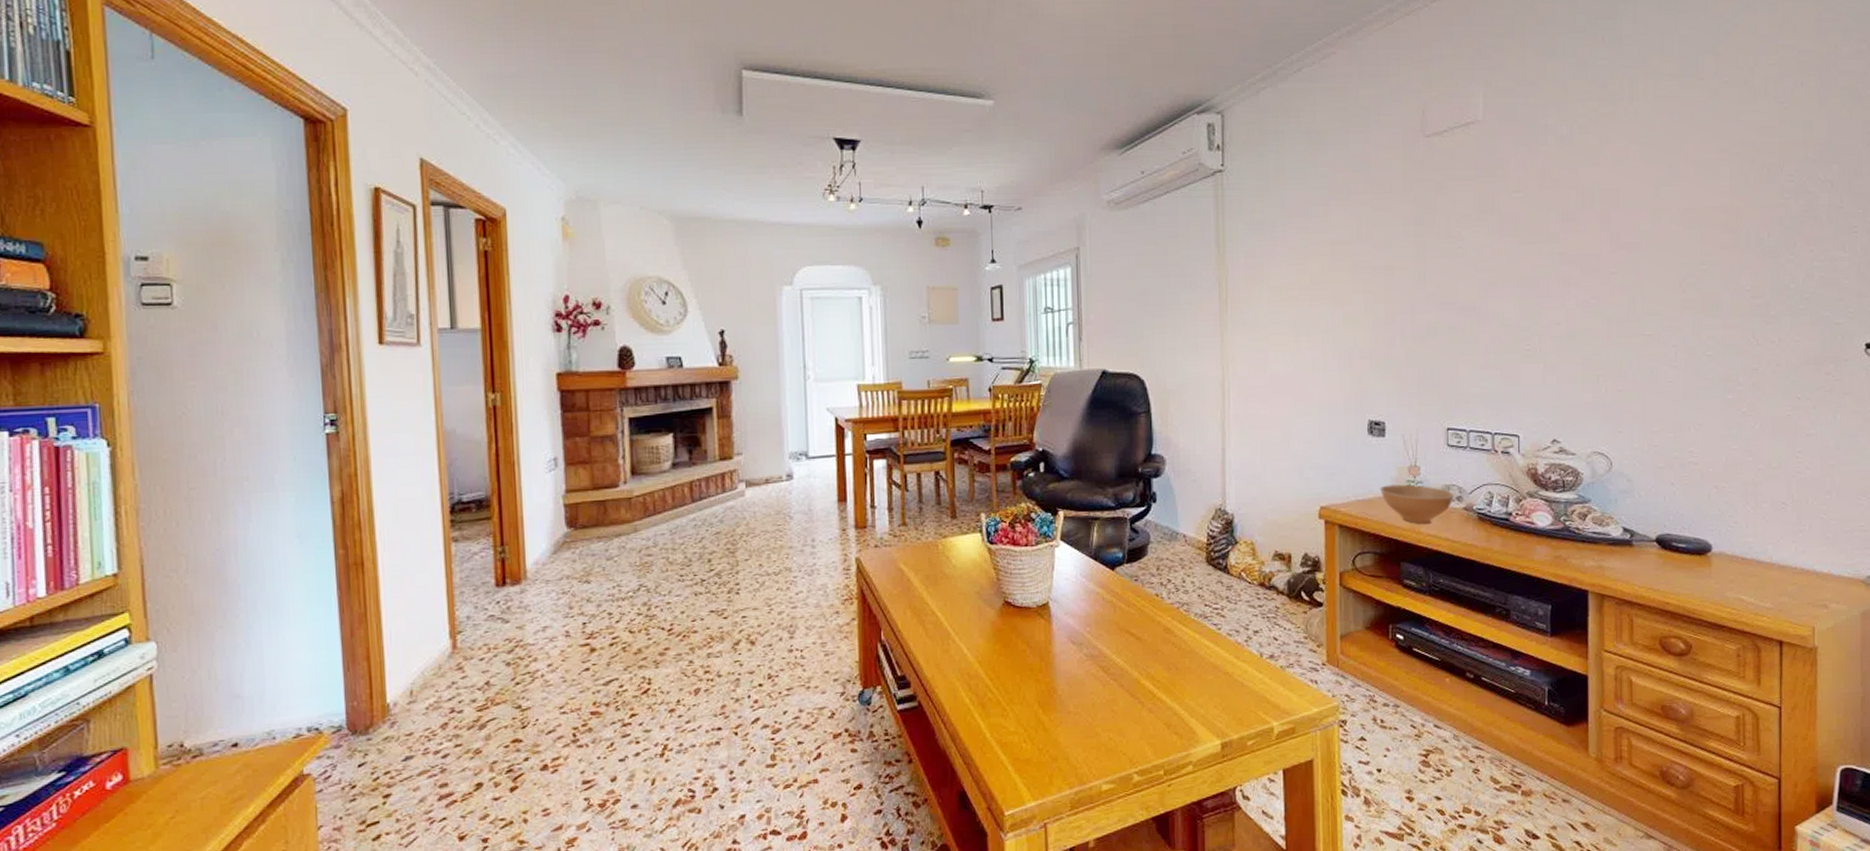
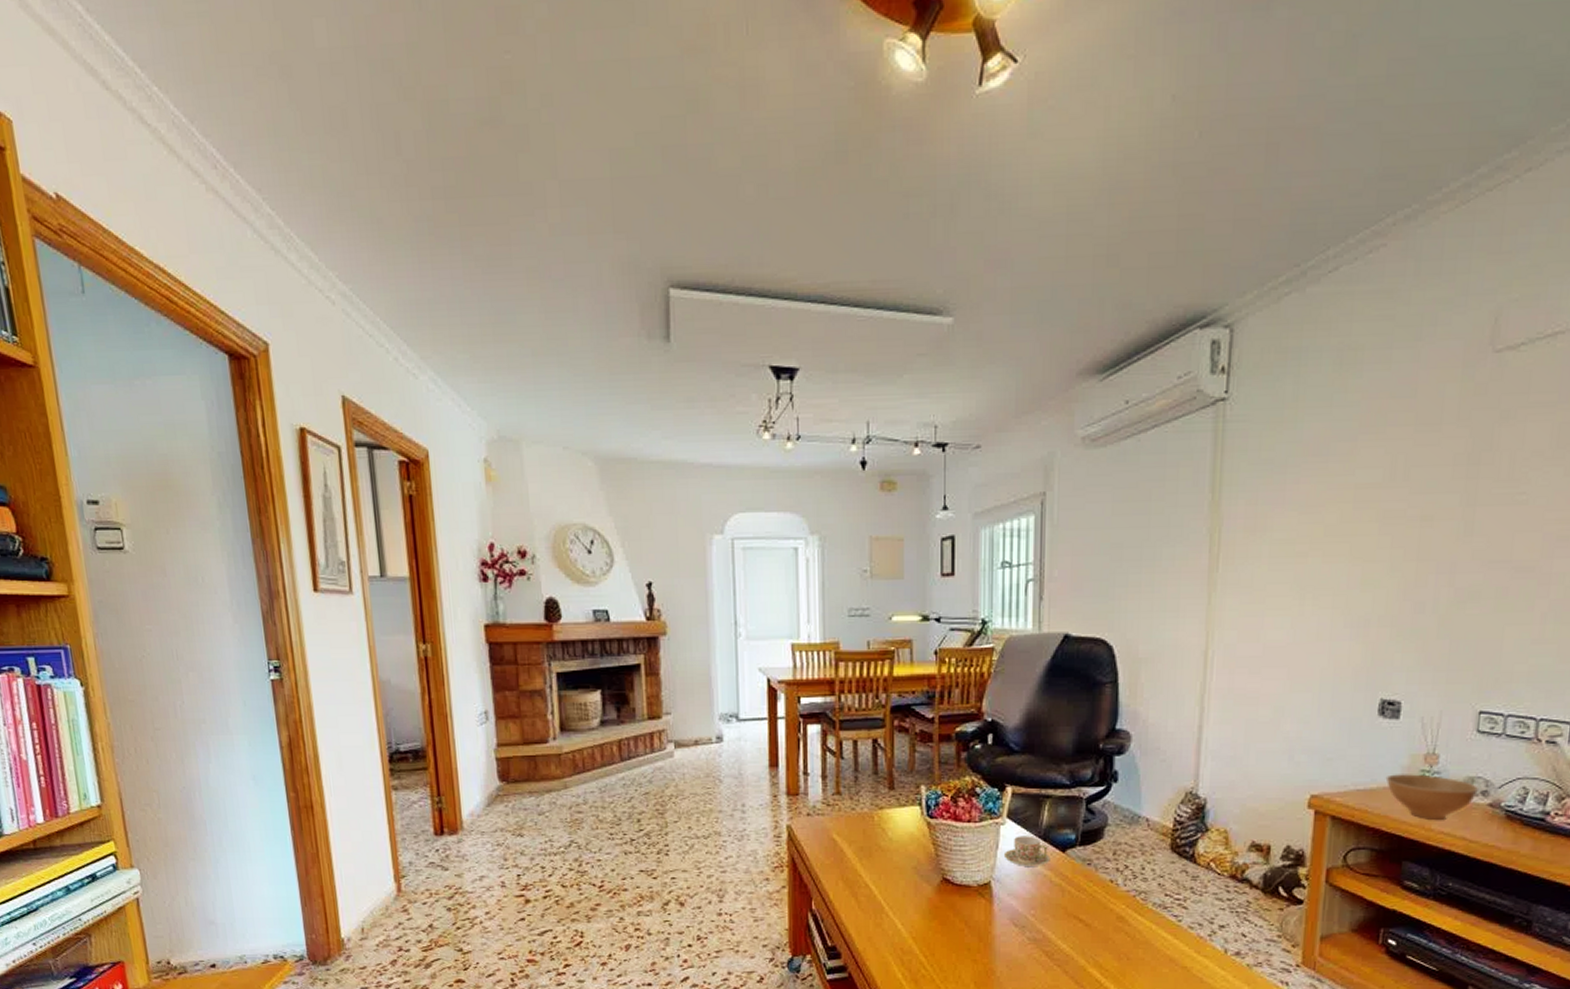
teacup: none [1059,556,1102,587] -> present [1003,836,1051,868]

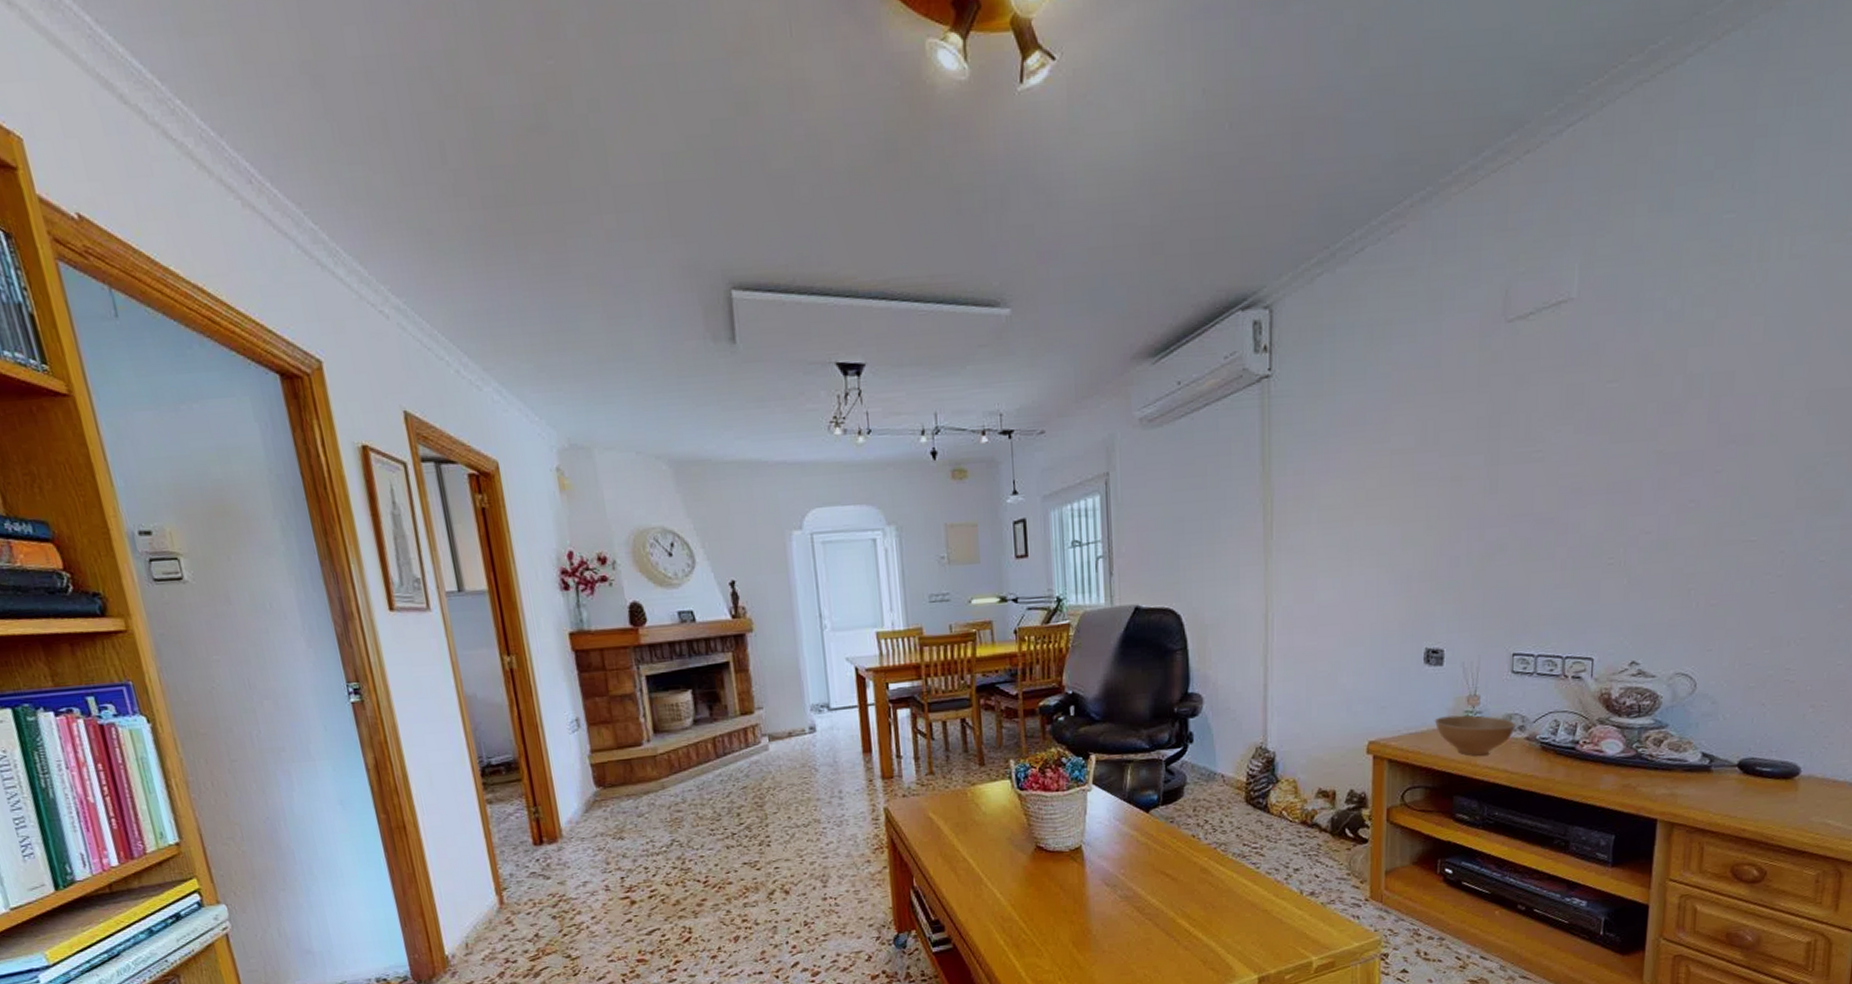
teacup: present [1003,836,1051,868] -> none [1091,799,1136,830]

